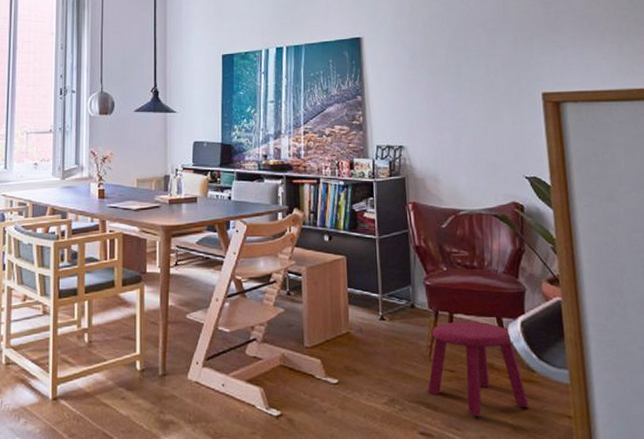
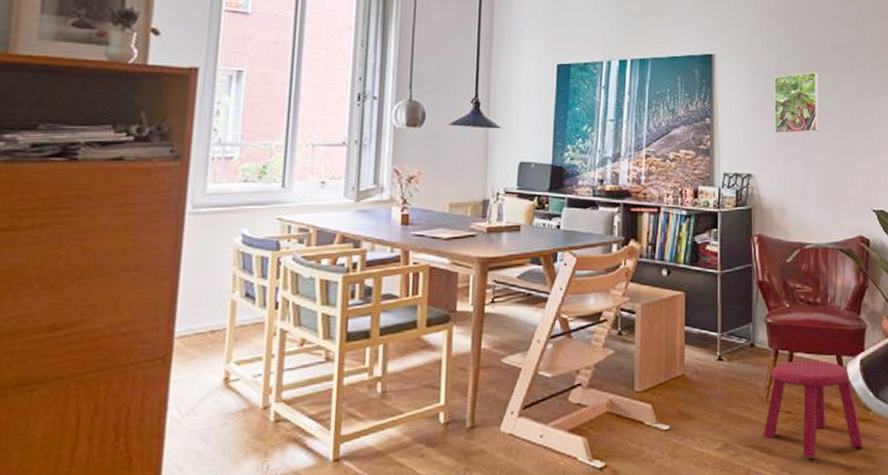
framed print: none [420,48,467,108] -> present [774,72,820,134]

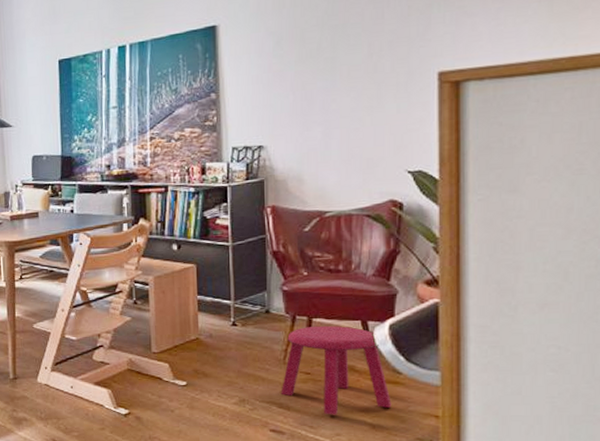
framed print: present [774,72,820,134] -> none [287,27,342,101]

